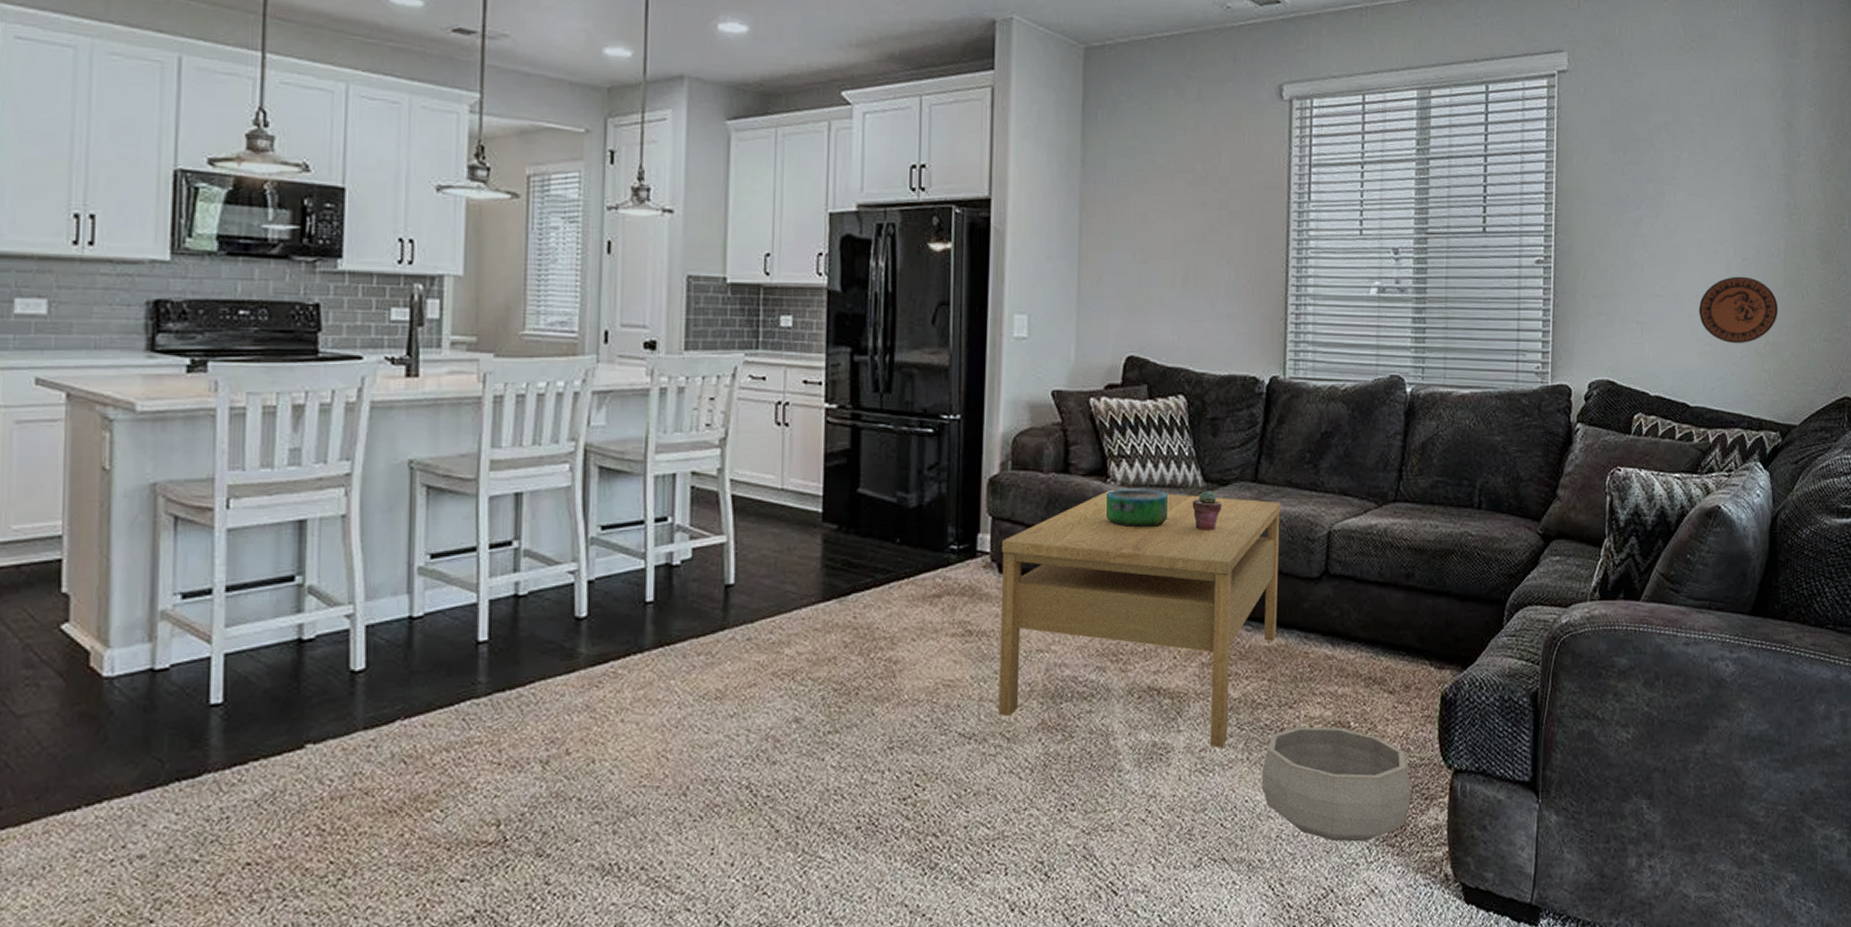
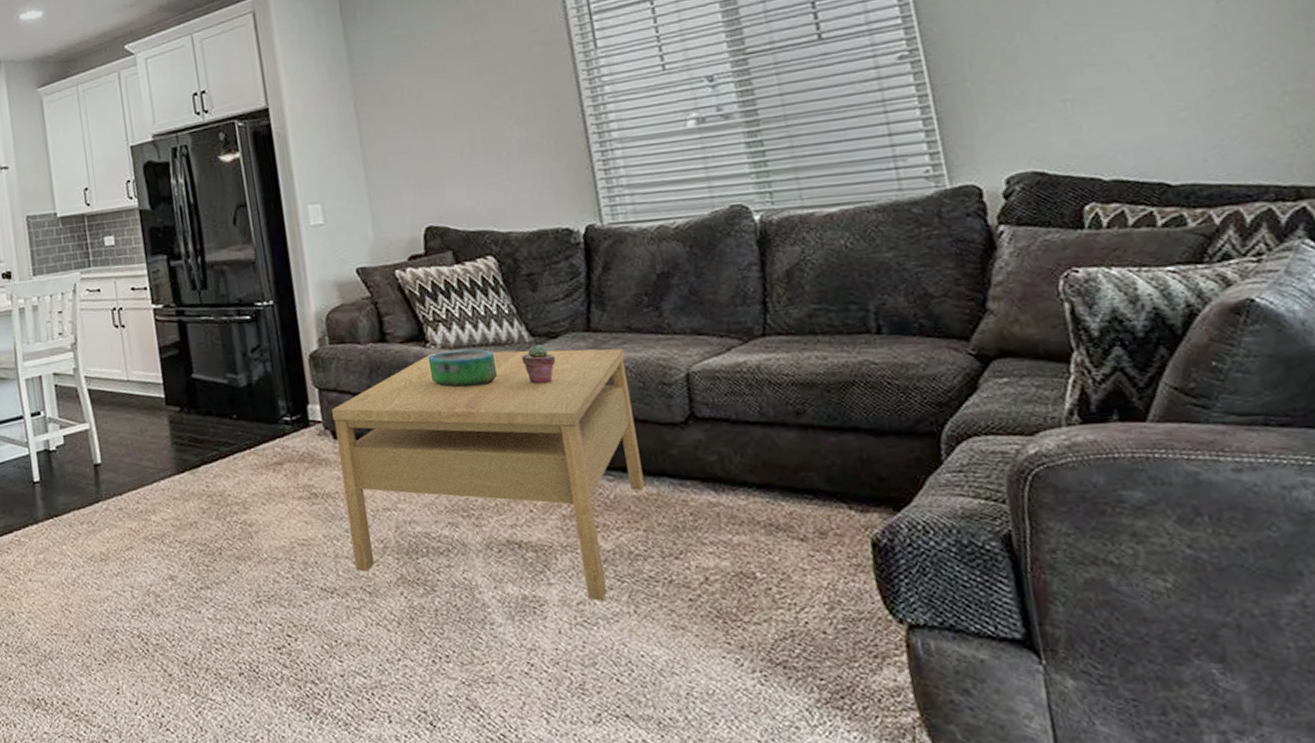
decorative bowl: present [1261,726,1411,842] -> none [655,578,855,703]
decorative plate: present [1698,276,1779,344] -> none [1156,20,1294,103]

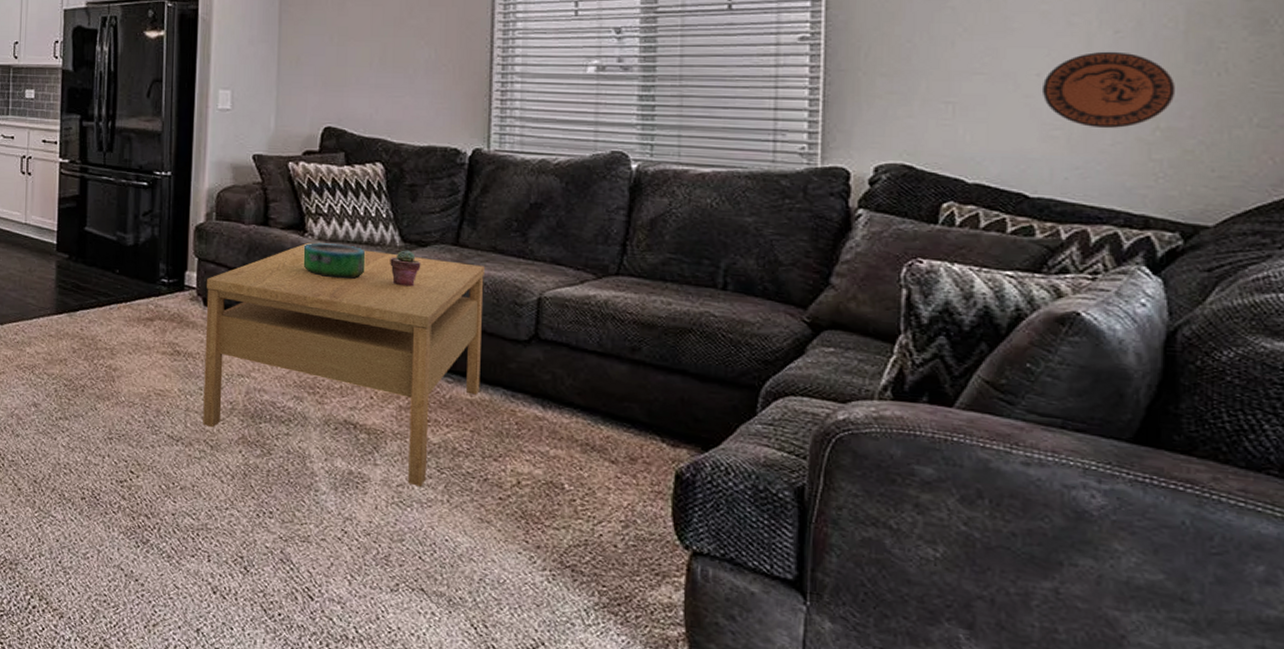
decorative plate: none [1156,20,1294,103] -> present [1041,51,1176,129]

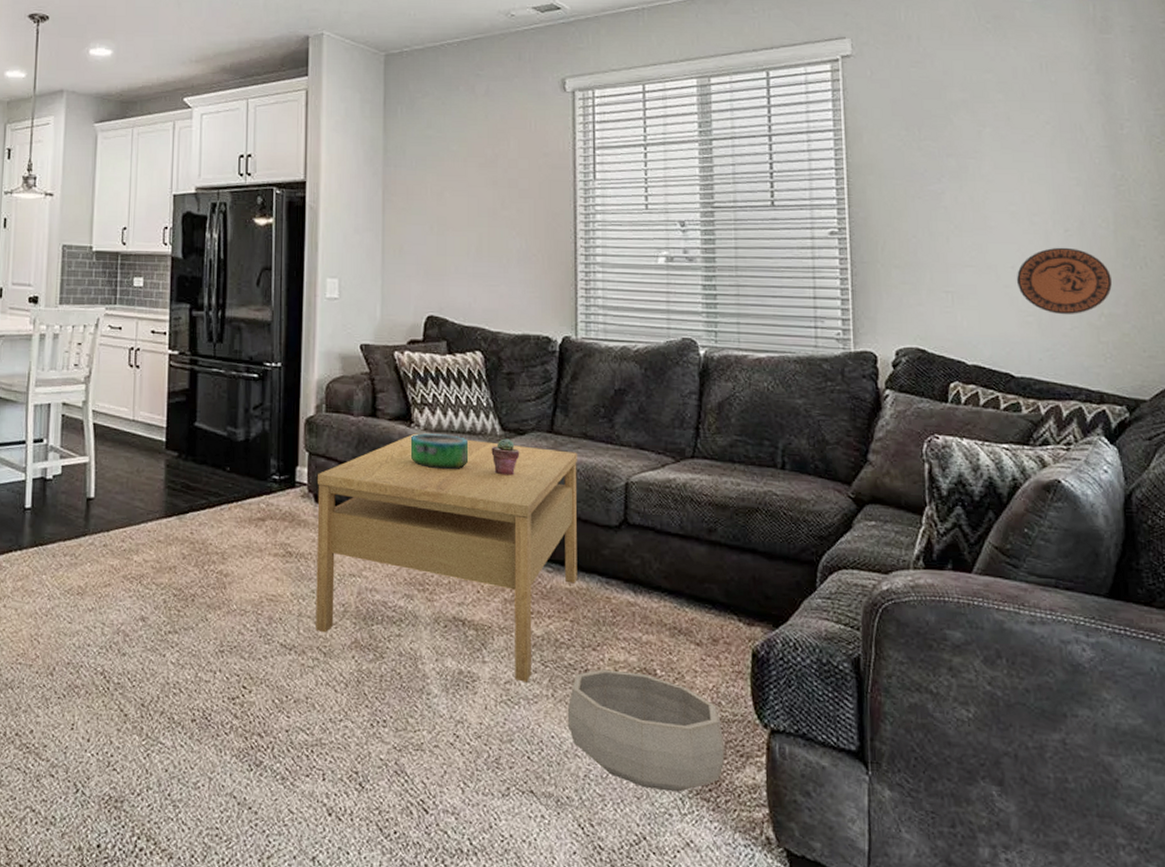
decorative bowl: none [463,479,638,604] -> present [567,669,725,792]

